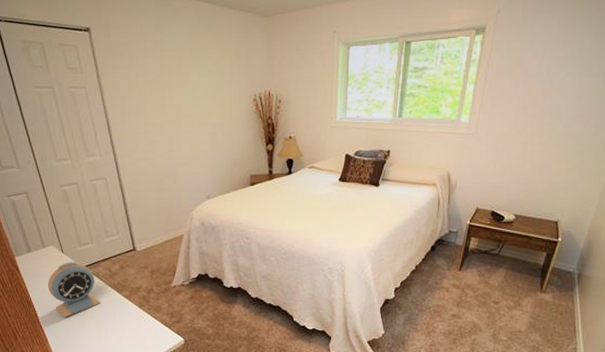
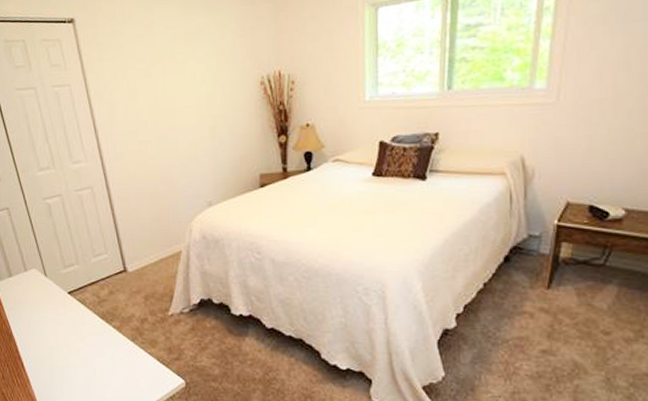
alarm clock: present [47,262,101,317] -> none [29,287,88,353]

